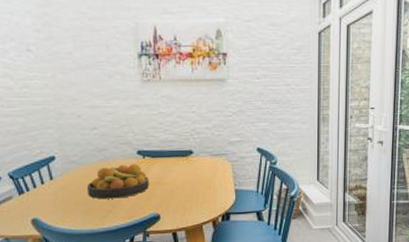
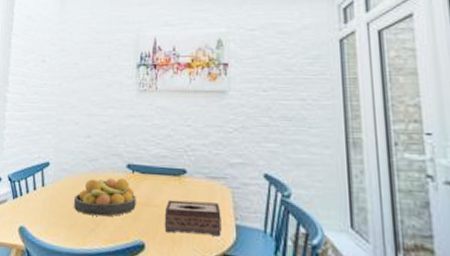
tissue box: none [175,175,224,204] -> present [164,199,222,237]

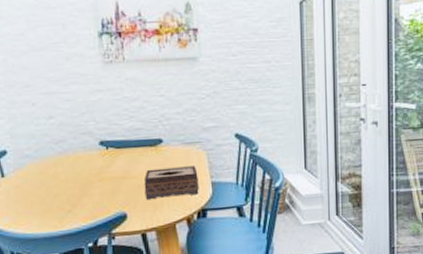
fruit bowl: present [74,177,136,217] -> none [44,156,114,198]

